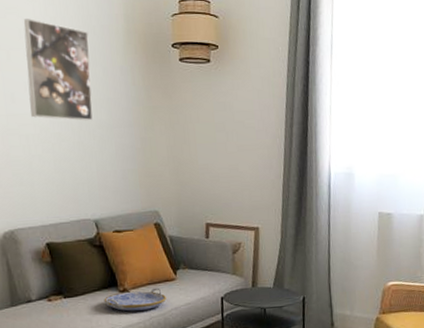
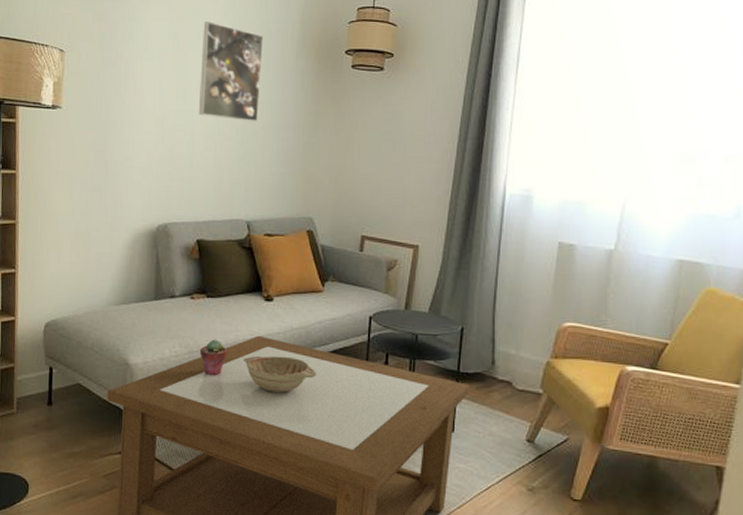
serving tray: present [104,287,166,312] -> none [246,298,311,320]

